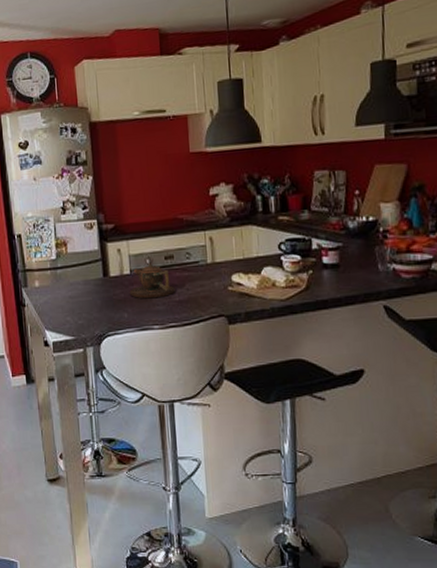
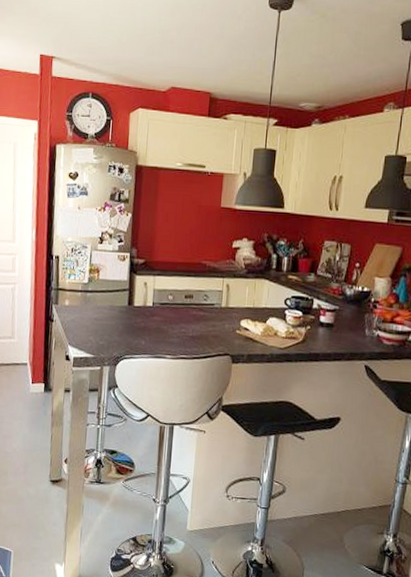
teapot: present [129,258,175,299] -> none [149,295,190,332]

